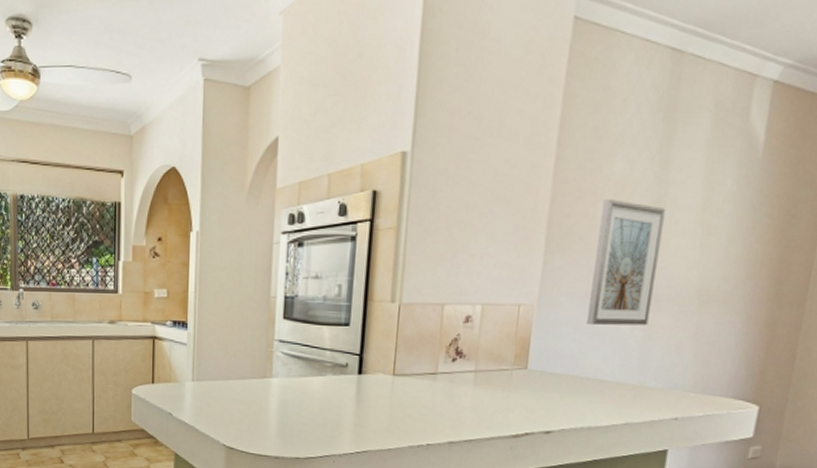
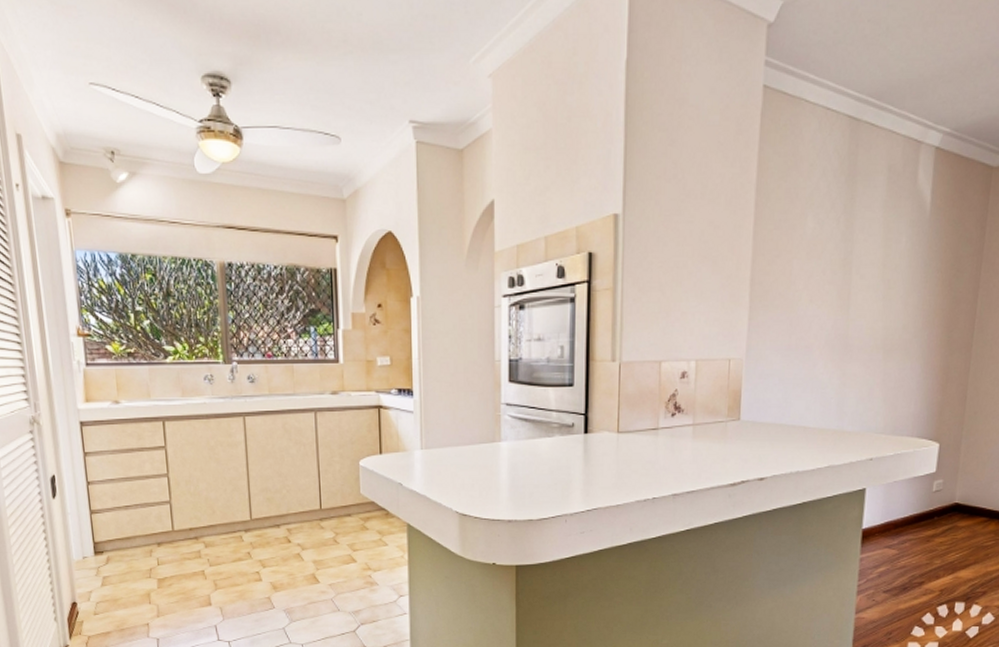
picture frame: present [585,199,665,326] -> none [789,257,852,376]

